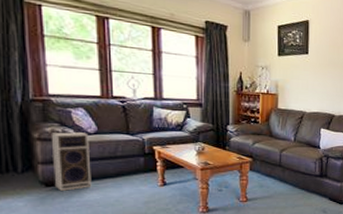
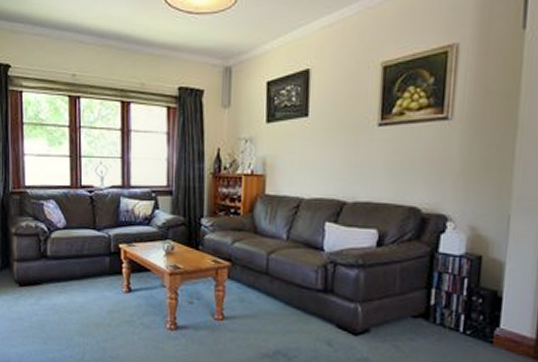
speaker: present [50,132,92,191] -> none [25,227,59,292]

